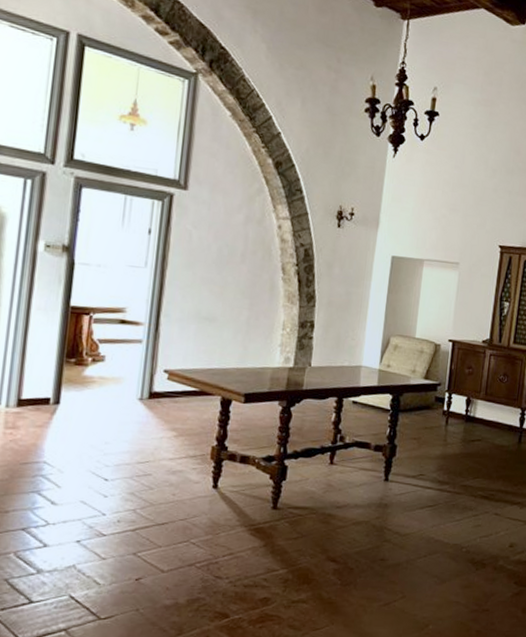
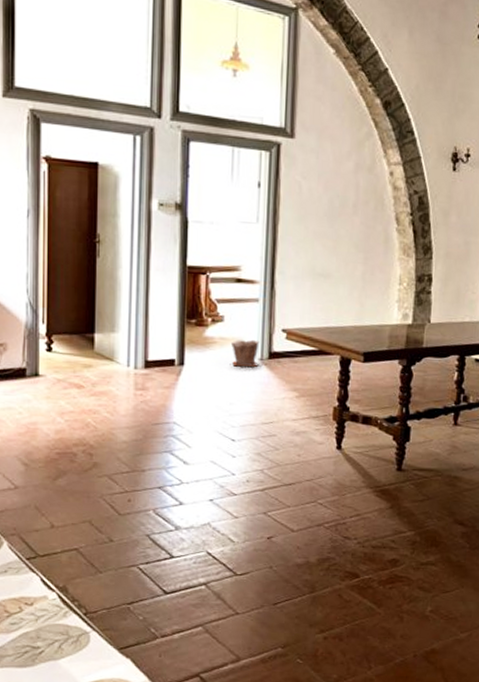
plant pot: none [110,379,140,407] -> present [232,339,260,367]

